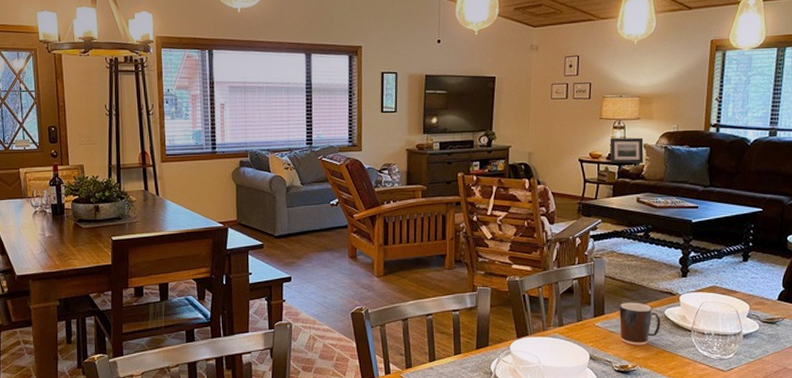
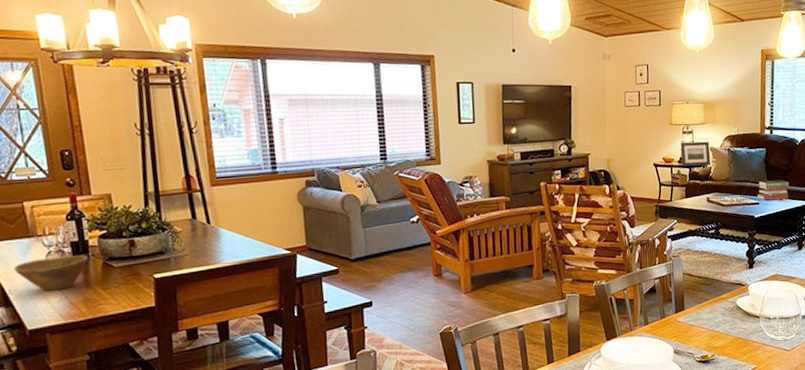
bowl: none [9,216,64,244] -> present [13,255,89,292]
mug: present [619,302,661,346] -> none [697,295,734,336]
books: none [697,182,736,206] -> present [757,180,790,201]

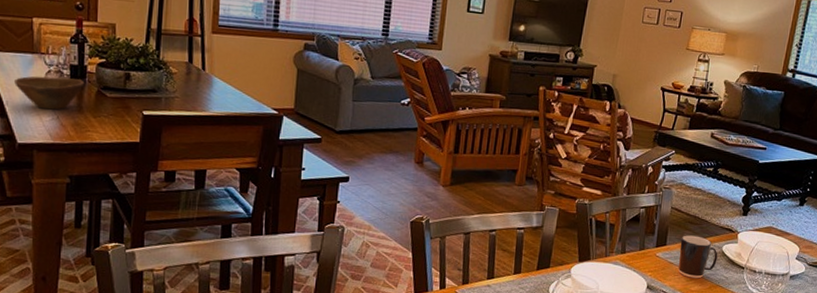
picture frame: present [680,141,711,167] -> none [690,69,725,100]
mug: none [697,295,734,336] -> present [678,235,718,279]
books: present [757,180,790,201] -> none [766,125,803,150]

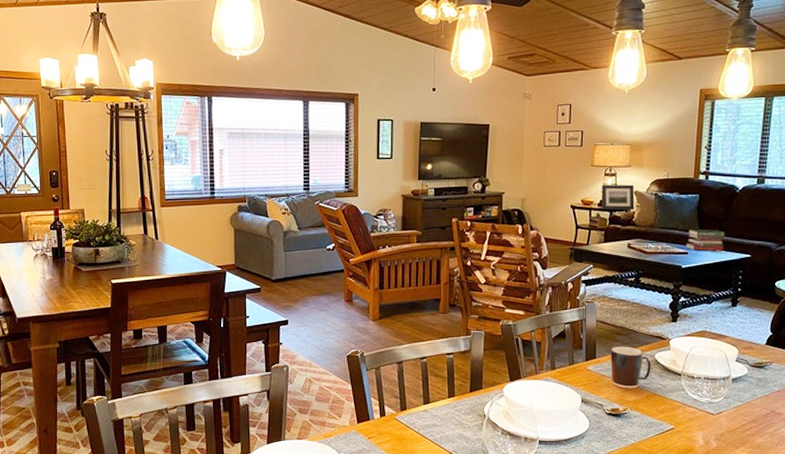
bowl: present [13,76,85,110] -> none [10,259,64,287]
picture frame: none [690,69,725,100] -> present [601,184,635,211]
books: none [766,125,803,150] -> present [686,229,725,252]

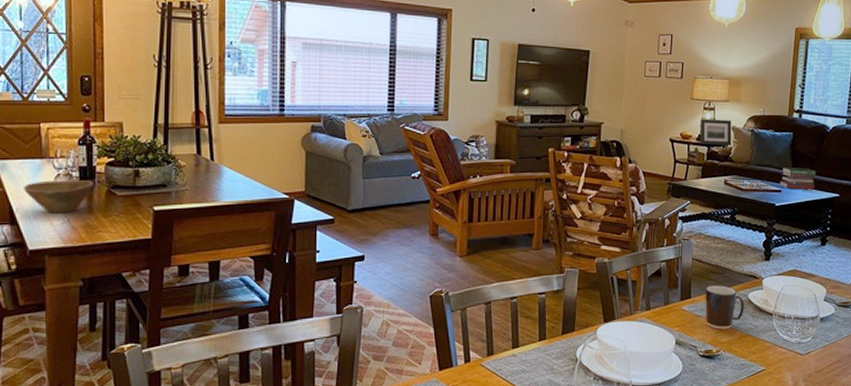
bowl: none [10,259,64,287] -> present [22,180,94,213]

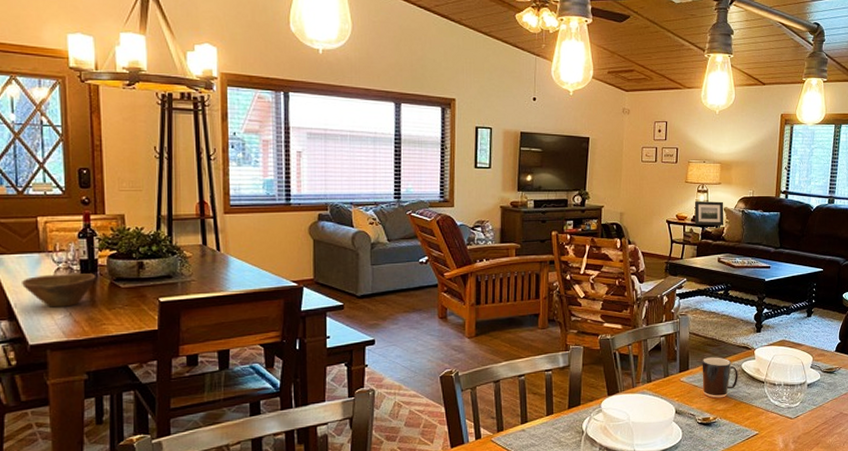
books: present [780,167,816,190] -> none [769,244,802,266]

